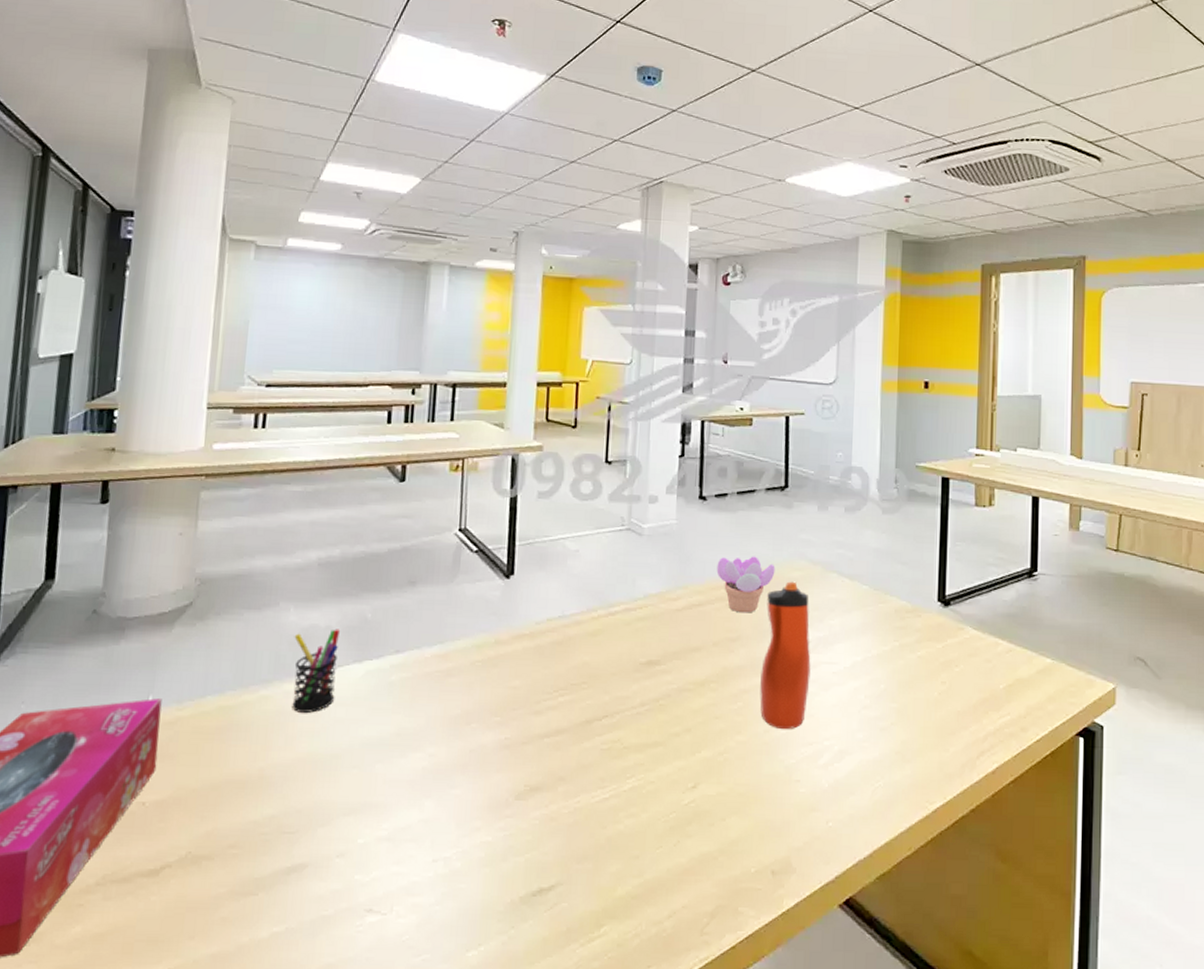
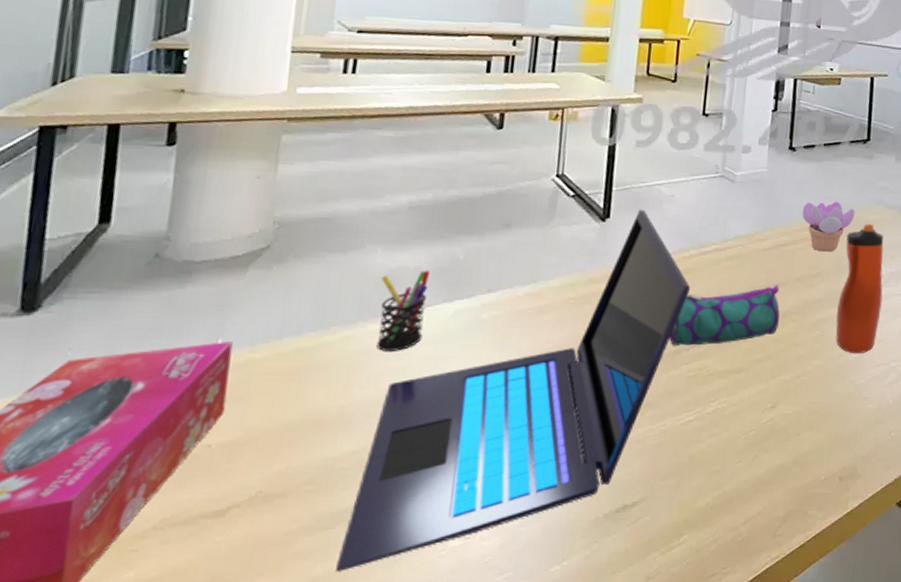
laptop: none [260,565,601,941] -> present [336,209,691,572]
pencil case: none [580,649,697,716] -> present [669,285,780,346]

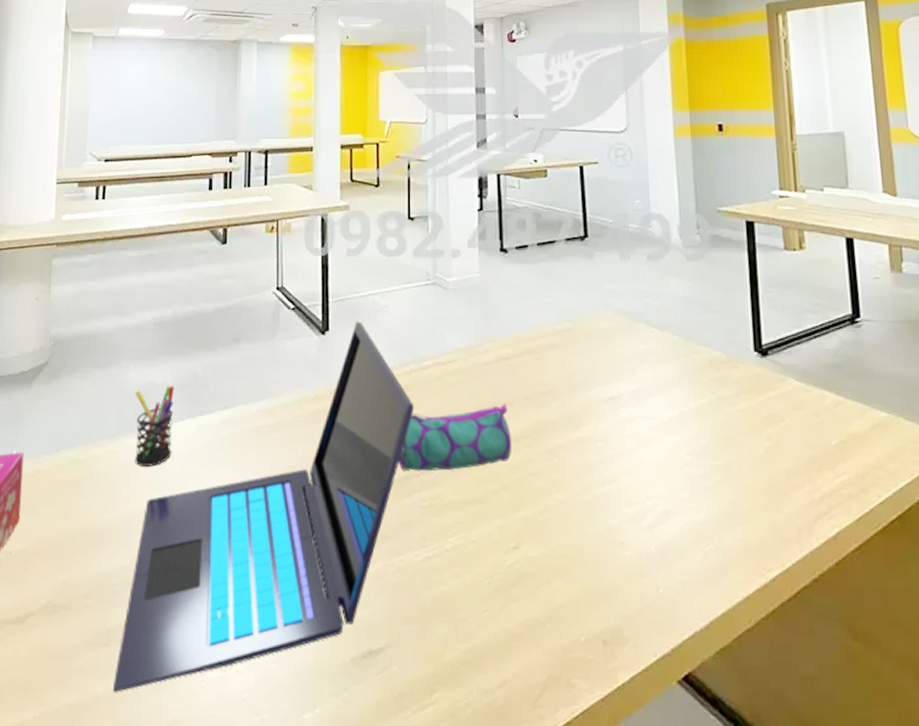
succulent plant: present [802,201,855,252] -> none [522,307,582,366]
water bottle: present [835,223,884,353] -> none [575,332,627,487]

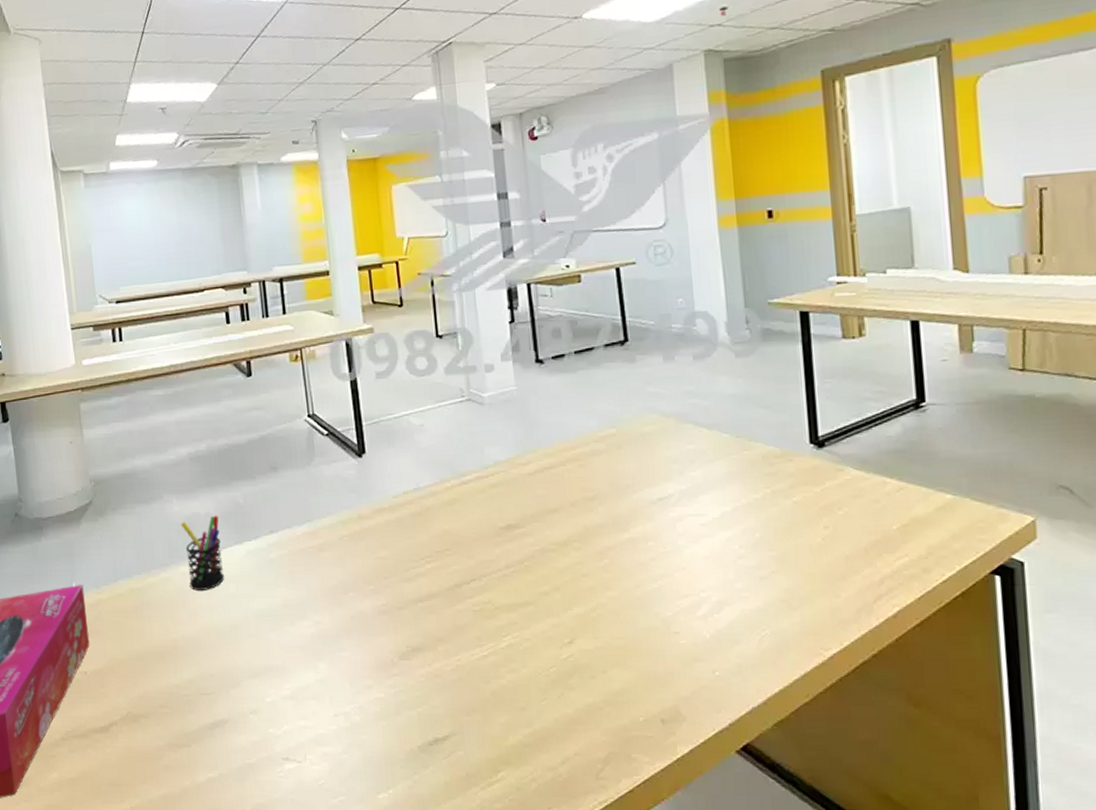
laptop: present [113,321,415,692] -> none [199,442,459,784]
pencil case: present [399,404,511,472] -> none [447,511,560,579]

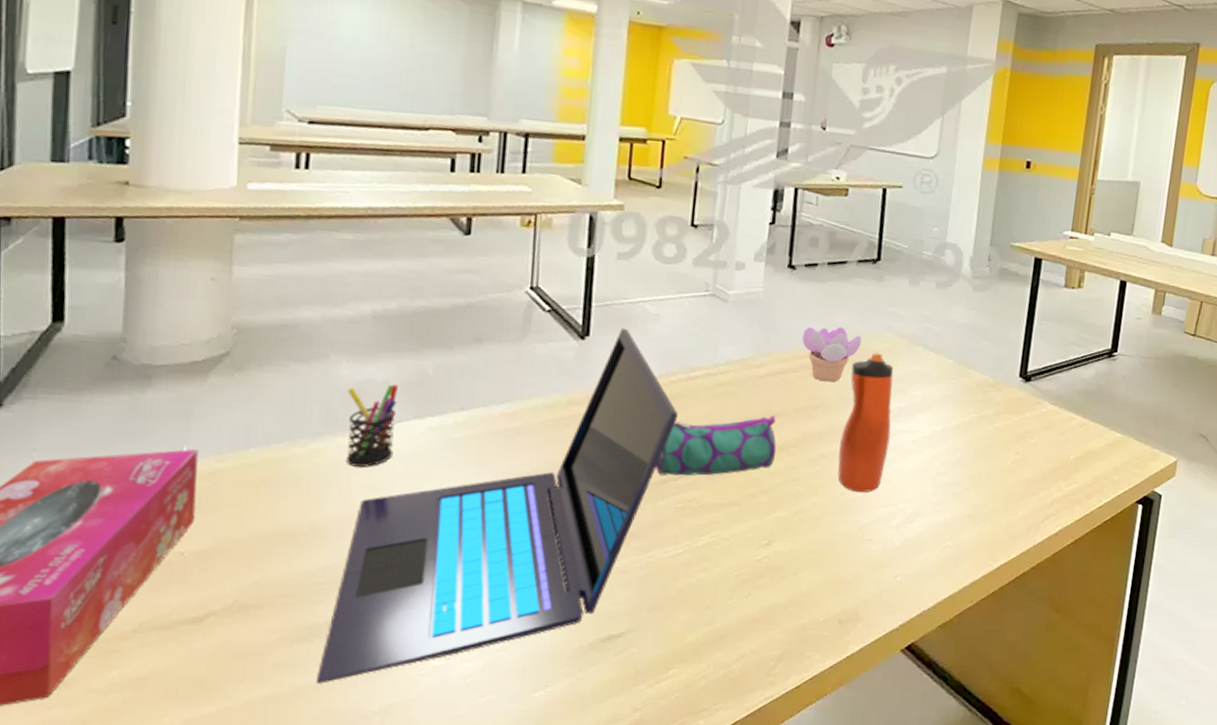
laptop: none [199,442,459,784] -> present [317,328,679,684]
pencil case: none [447,511,560,579] -> present [656,415,776,476]
succulent plant: none [563,414,626,472] -> present [802,326,862,382]
water bottle: none [620,436,678,583] -> present [837,353,894,492]

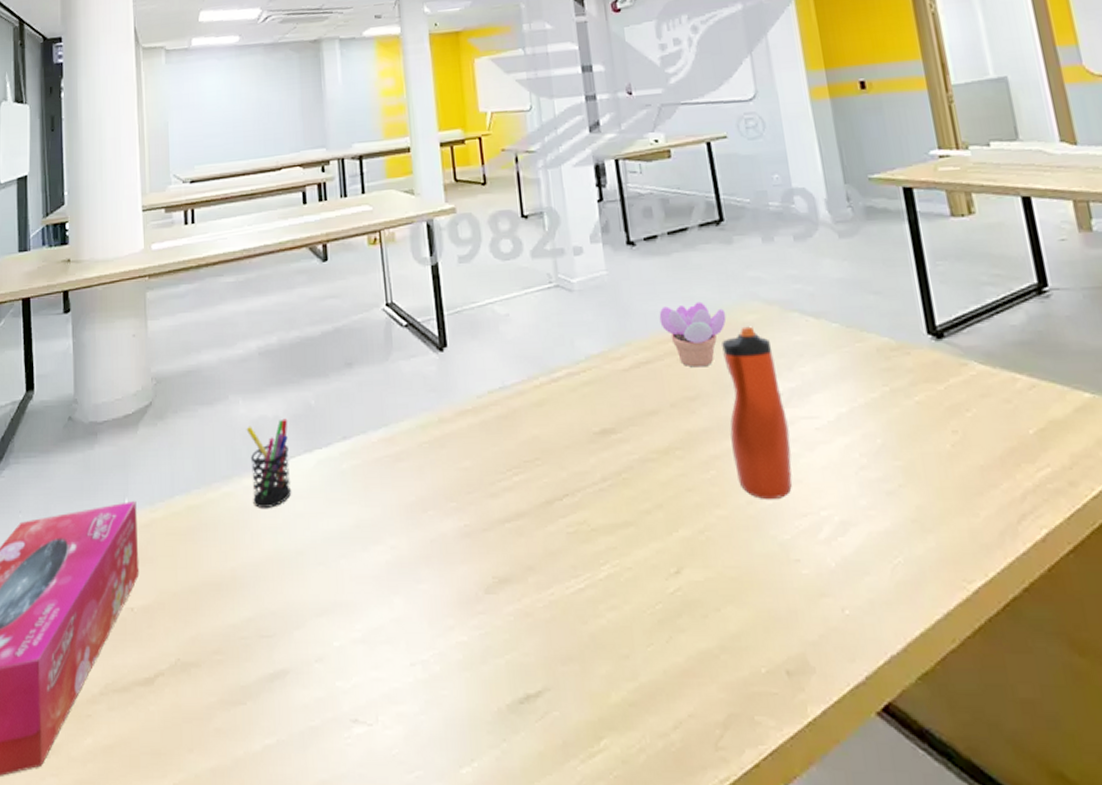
laptop: present [317,328,679,684] -> none [254,333,550,754]
pencil case: present [656,415,776,476] -> none [537,413,662,495]

